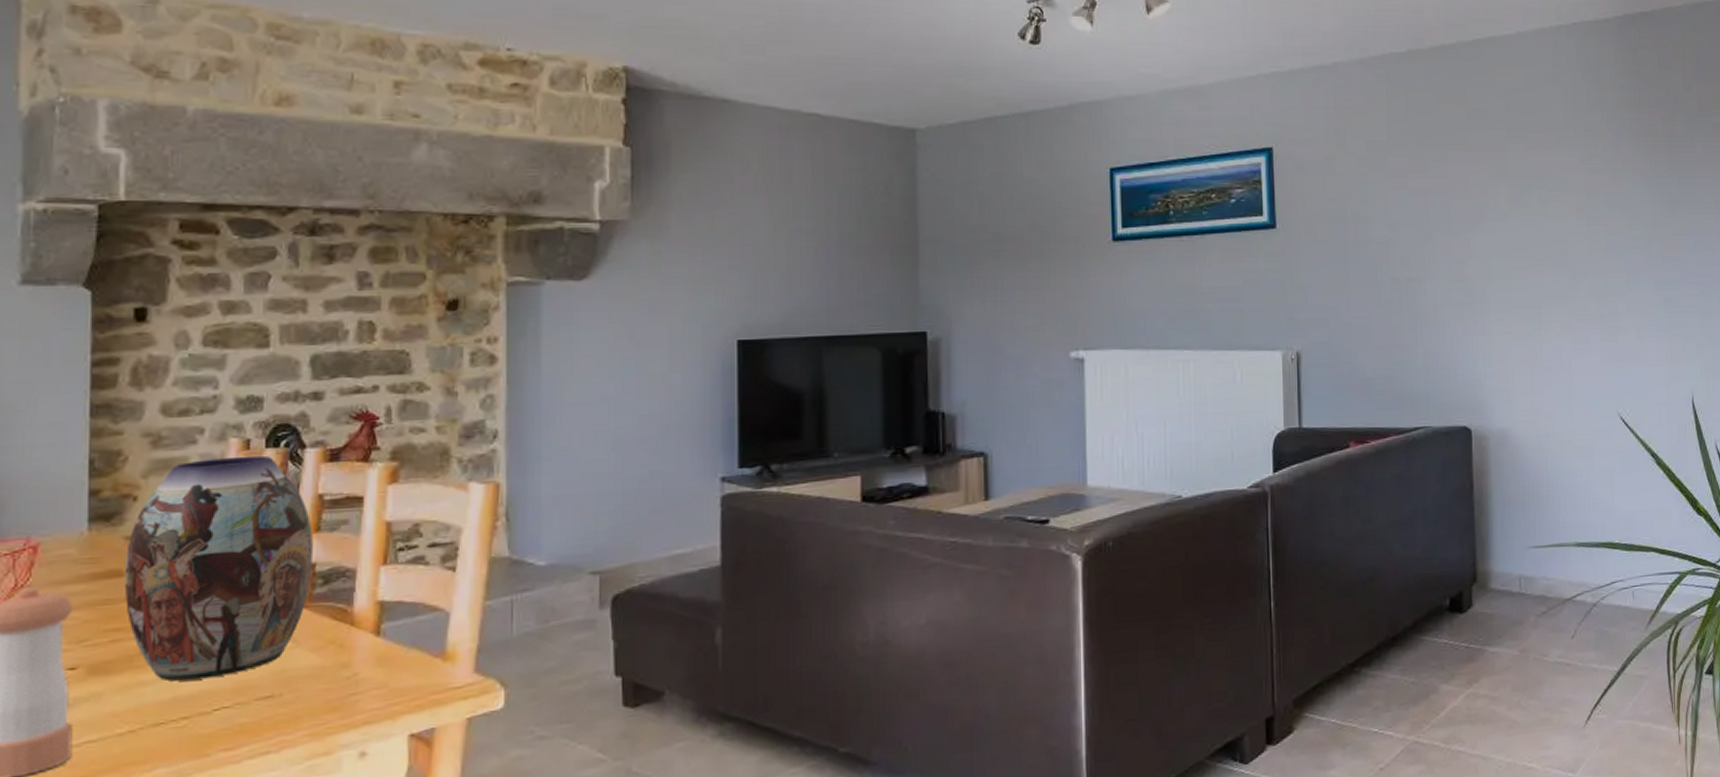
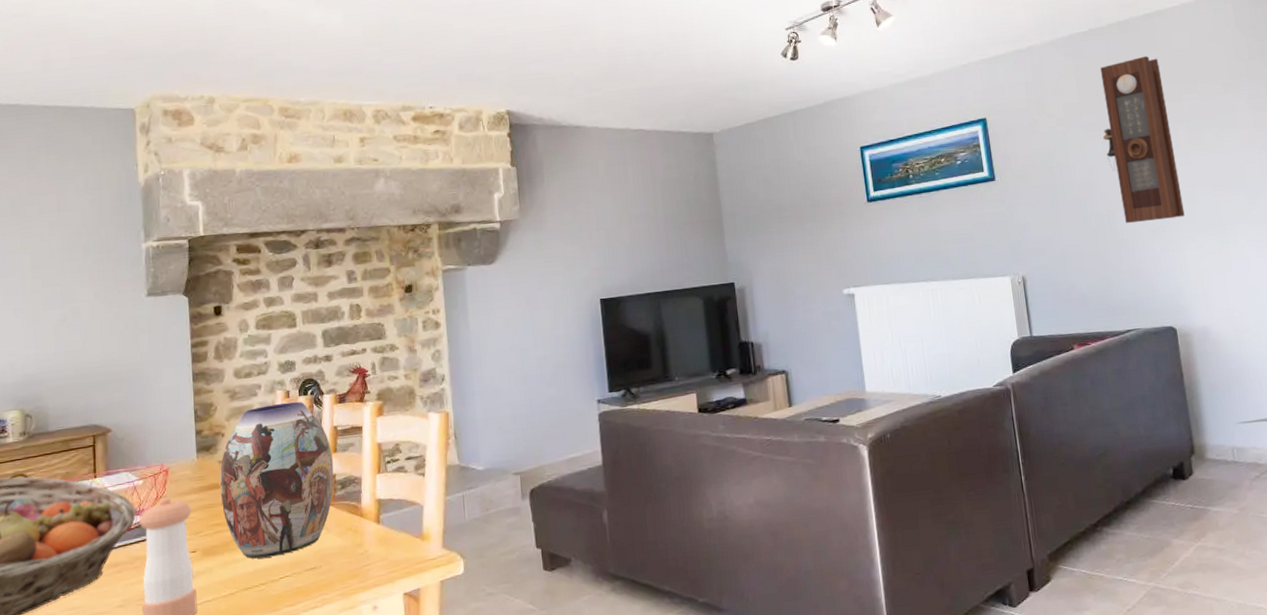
pendulum clock: none [1410,91,1495,297] -> present [1100,56,1185,224]

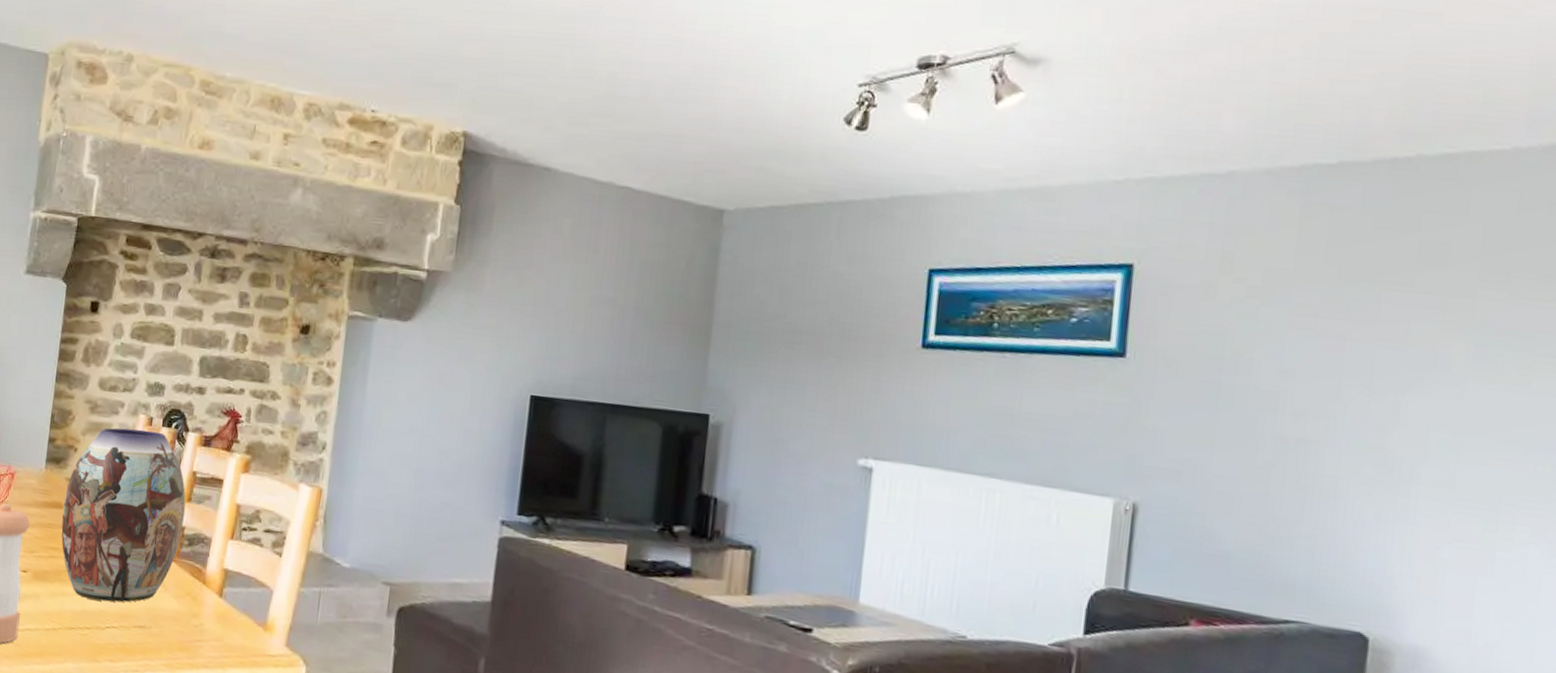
pendulum clock: present [1100,56,1185,224] -> none [1319,218,1450,477]

